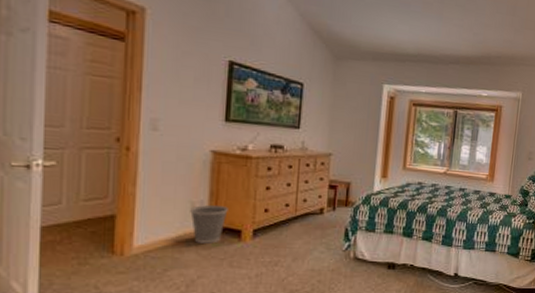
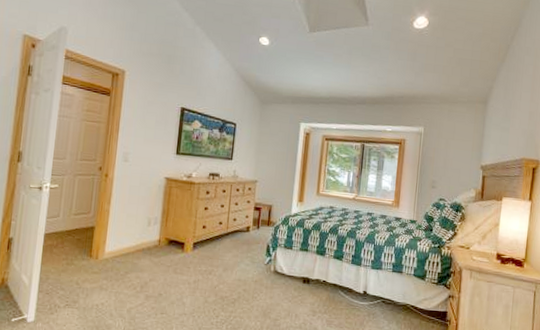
wastebasket: present [190,204,228,244] -> none [147,221,175,253]

